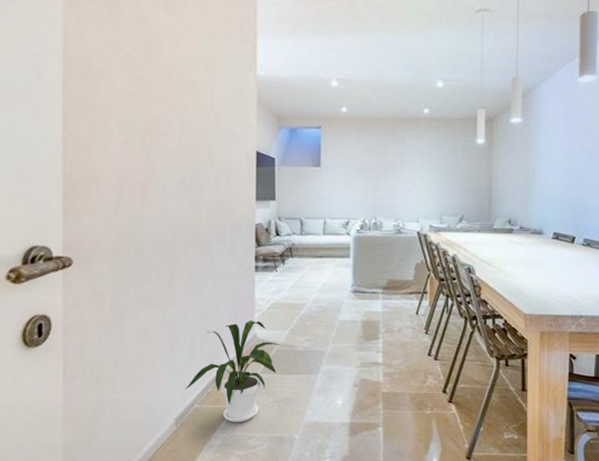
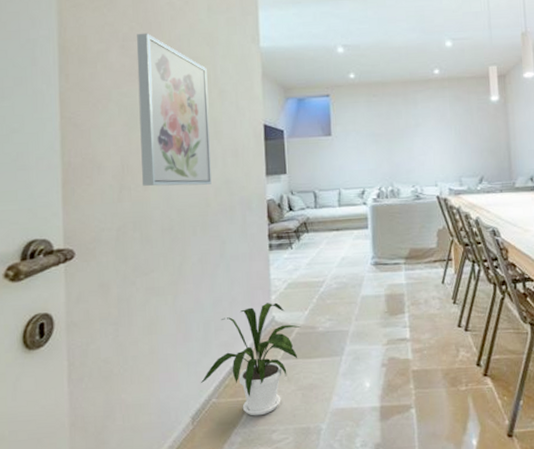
wall art: none [138,54,205,205] -> present [136,33,212,187]

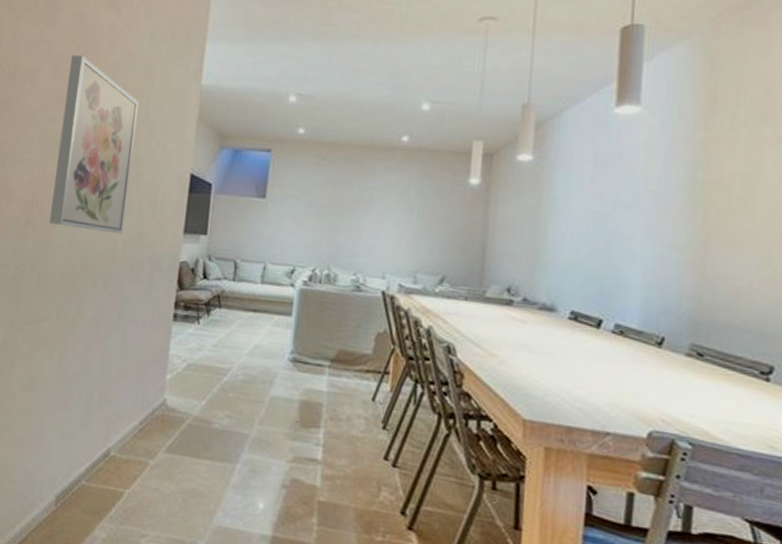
house plant: present [200,302,301,416] -> none [72,381,195,514]

